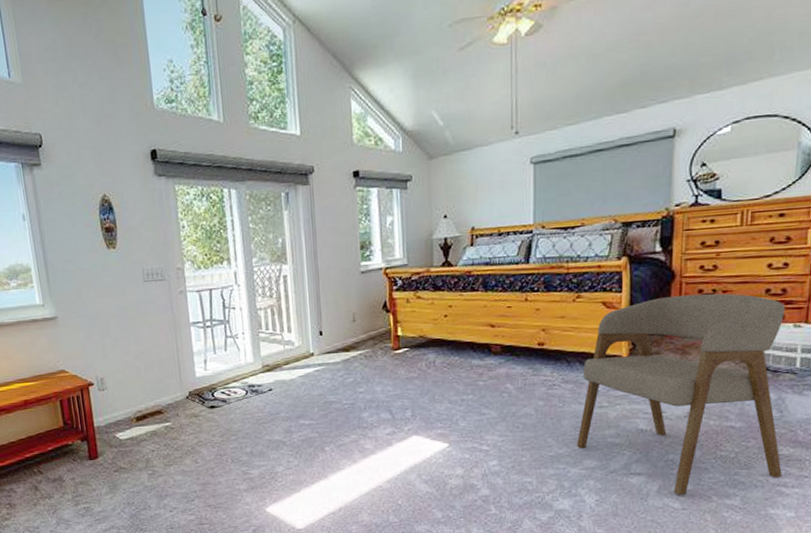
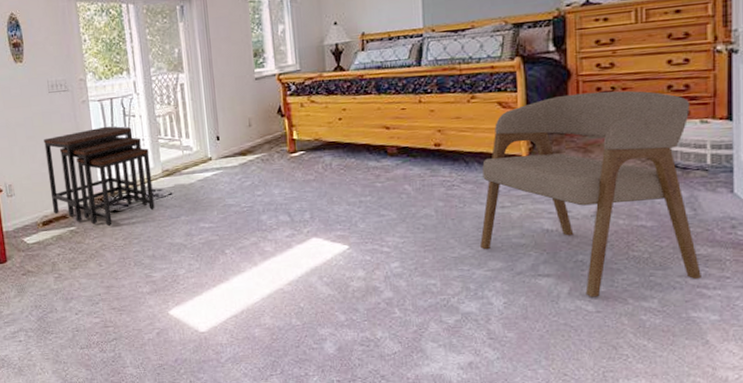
desk: none [138,318,254,423] -> present [44,126,155,227]

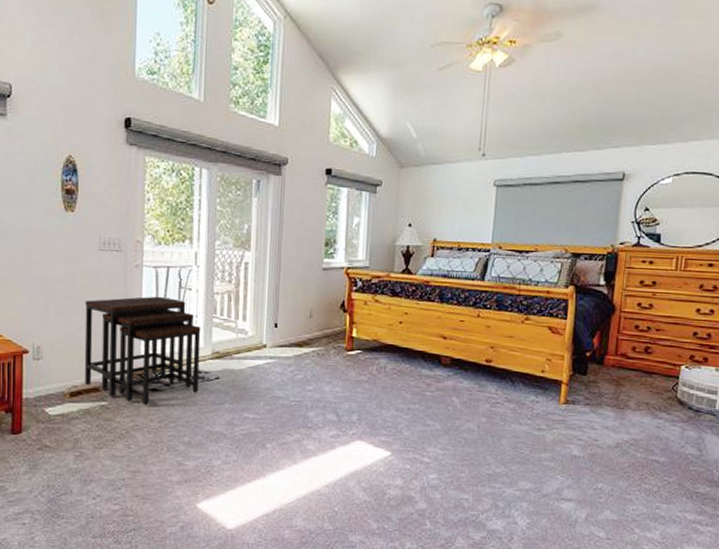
armchair: present [480,90,701,297] -> none [514,328,710,525]

